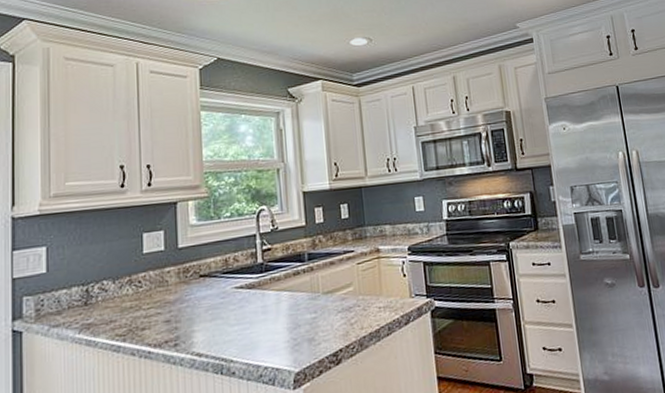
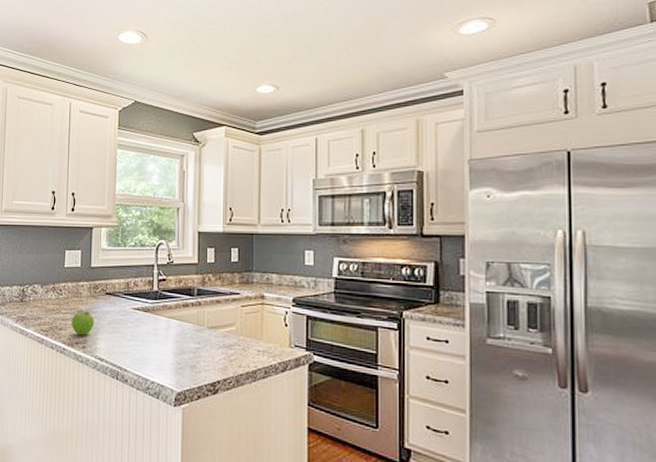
fruit: none [157,300,188,332] -> present [71,309,94,335]

